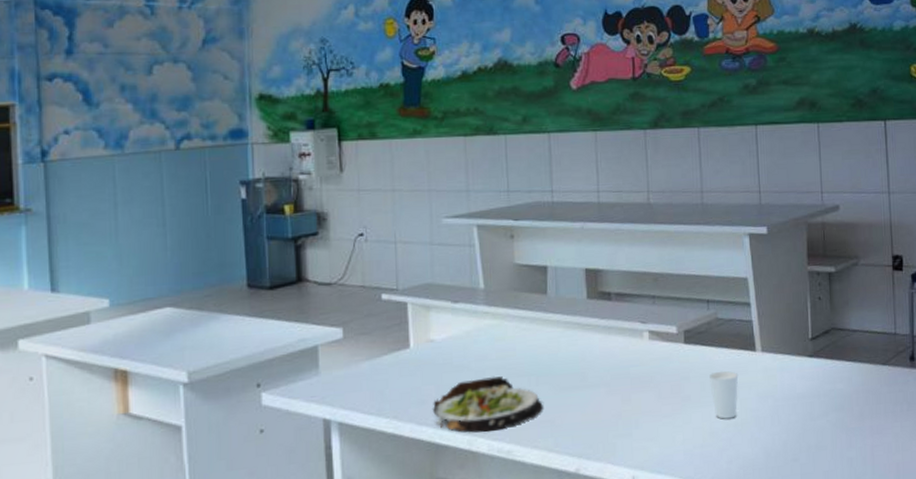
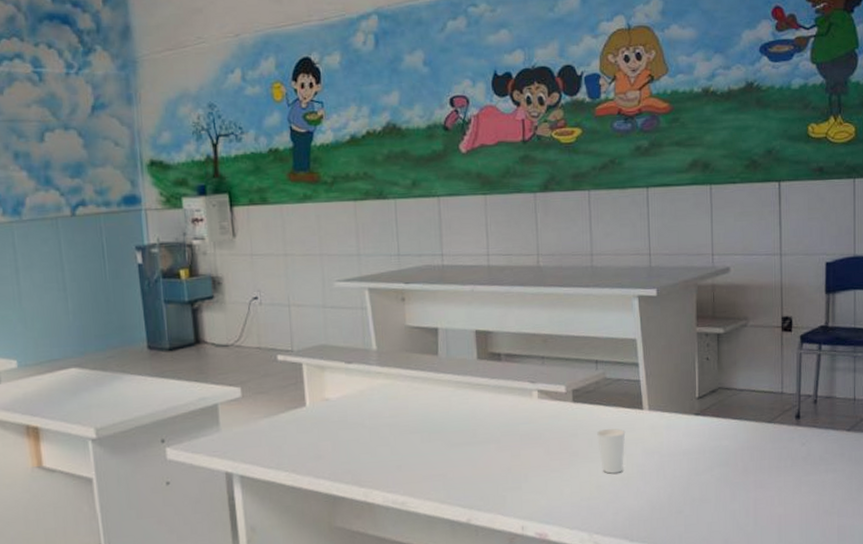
salad plate: present [432,376,543,433] -> none [328,432,435,486]

